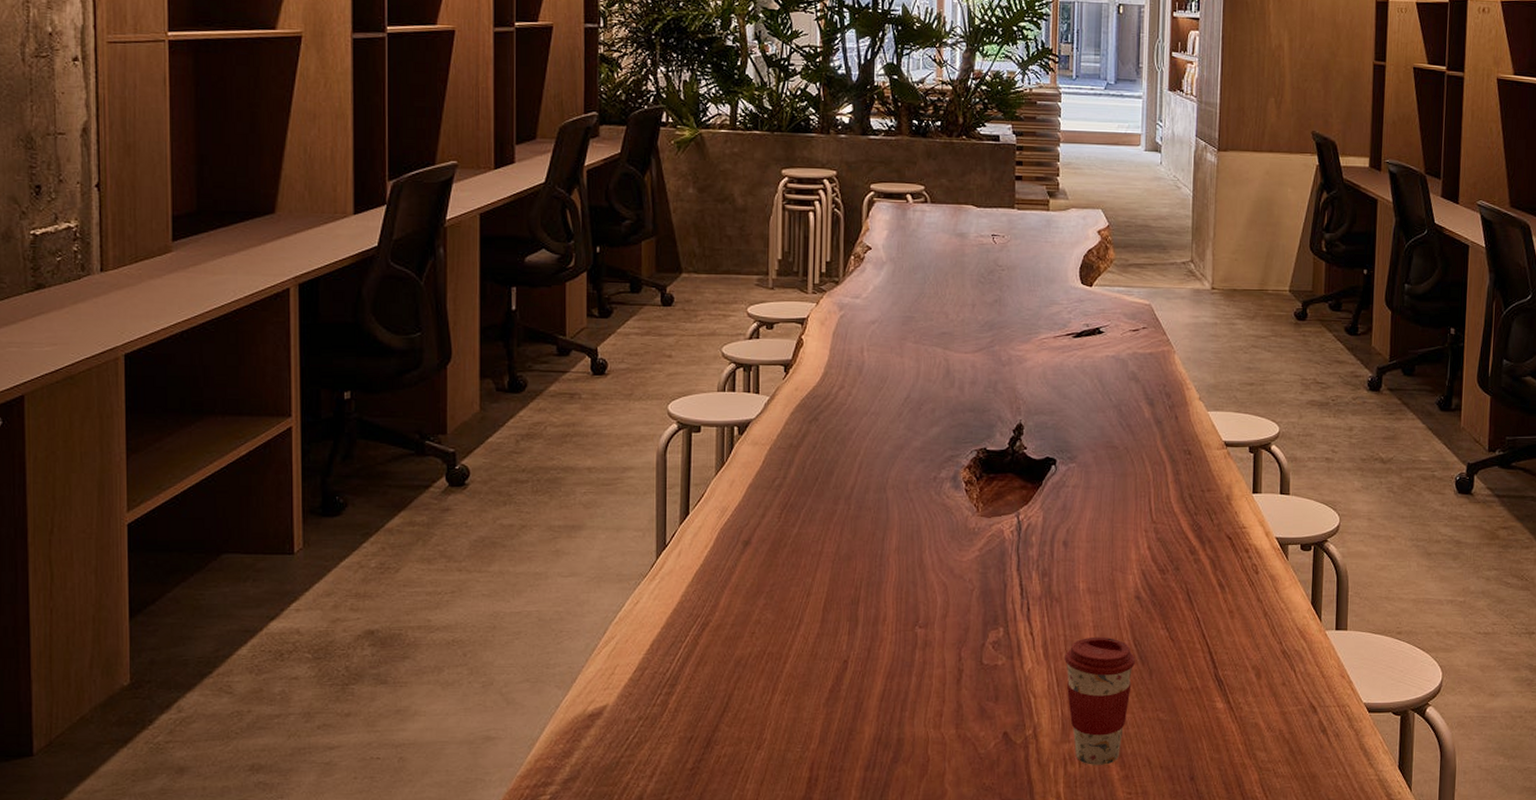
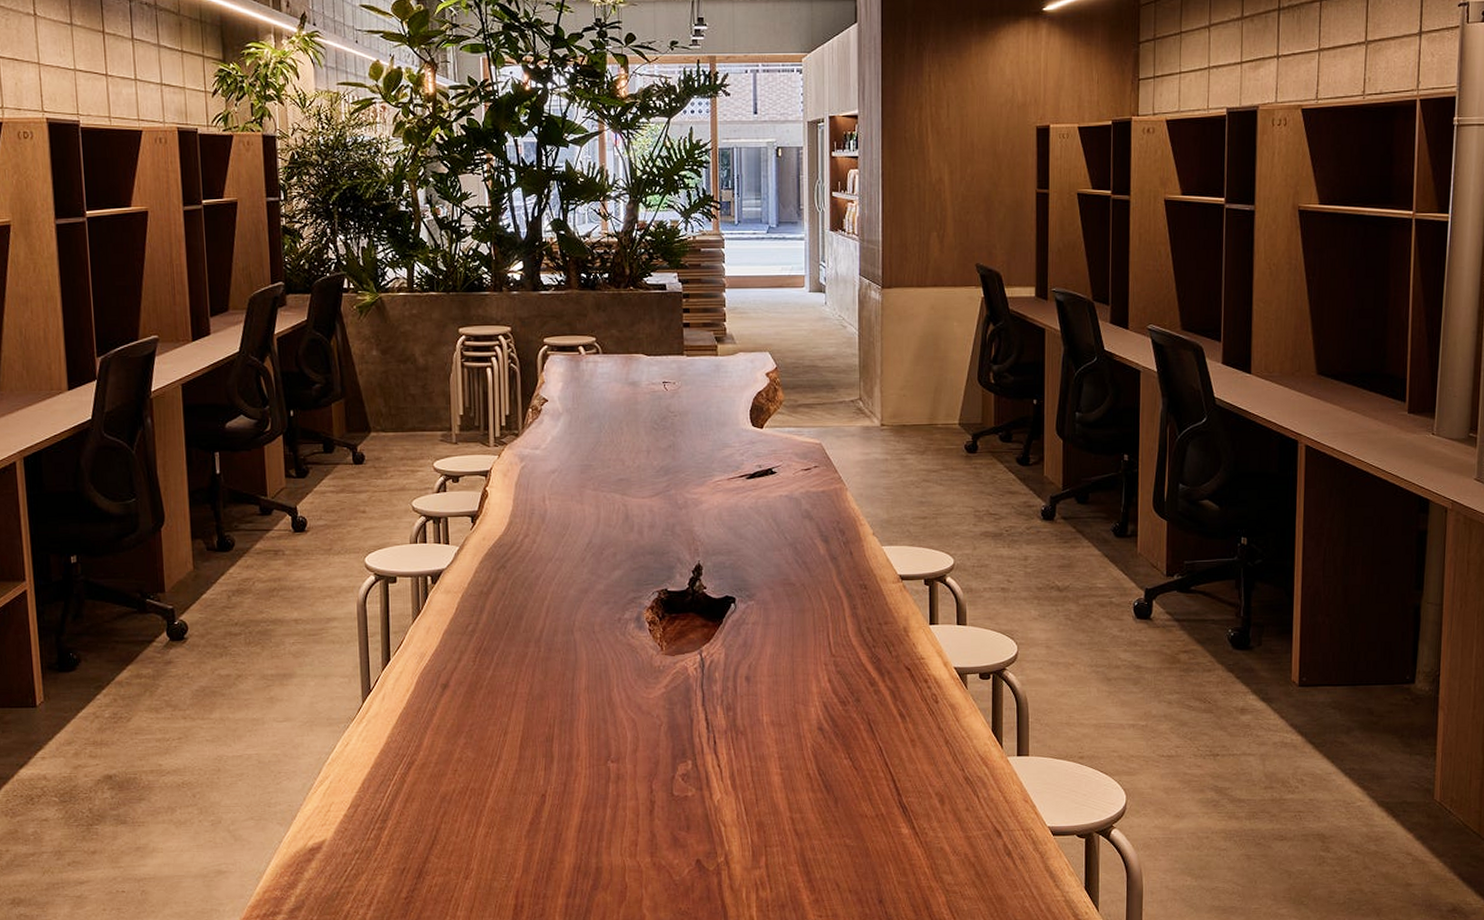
coffee cup: present [1064,636,1136,765] -> none [752,767,821,890]

